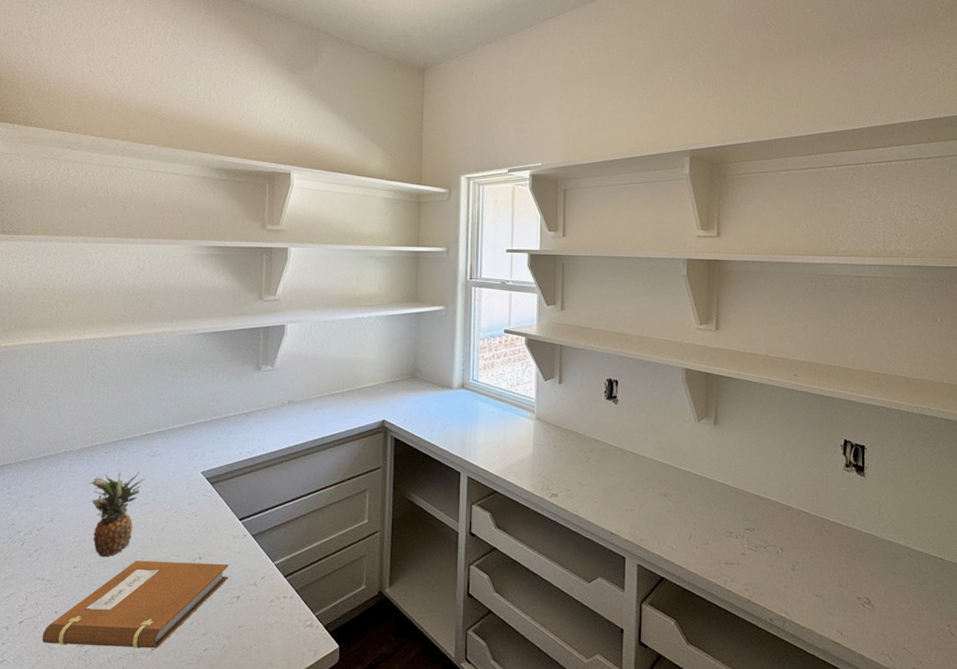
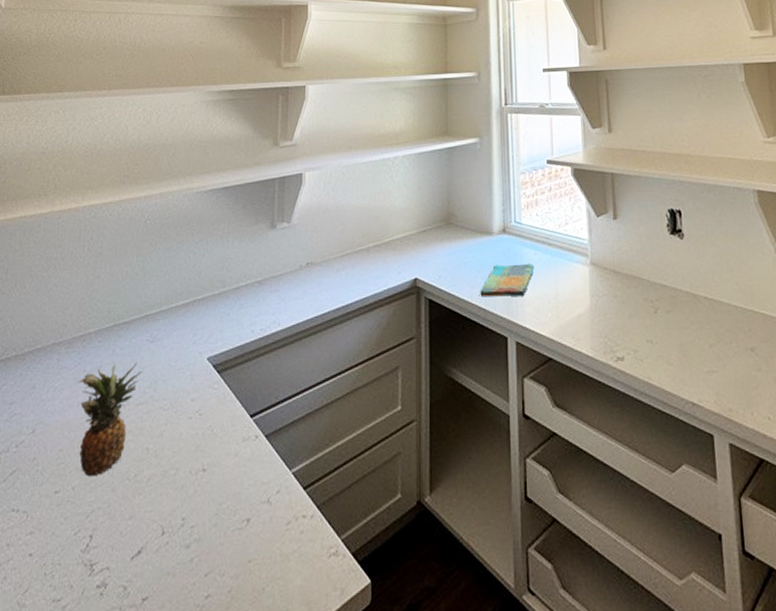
notebook: present [42,560,229,649] -> none [11,475,237,600]
dish towel: none [439,414,487,440] -> present [480,263,535,297]

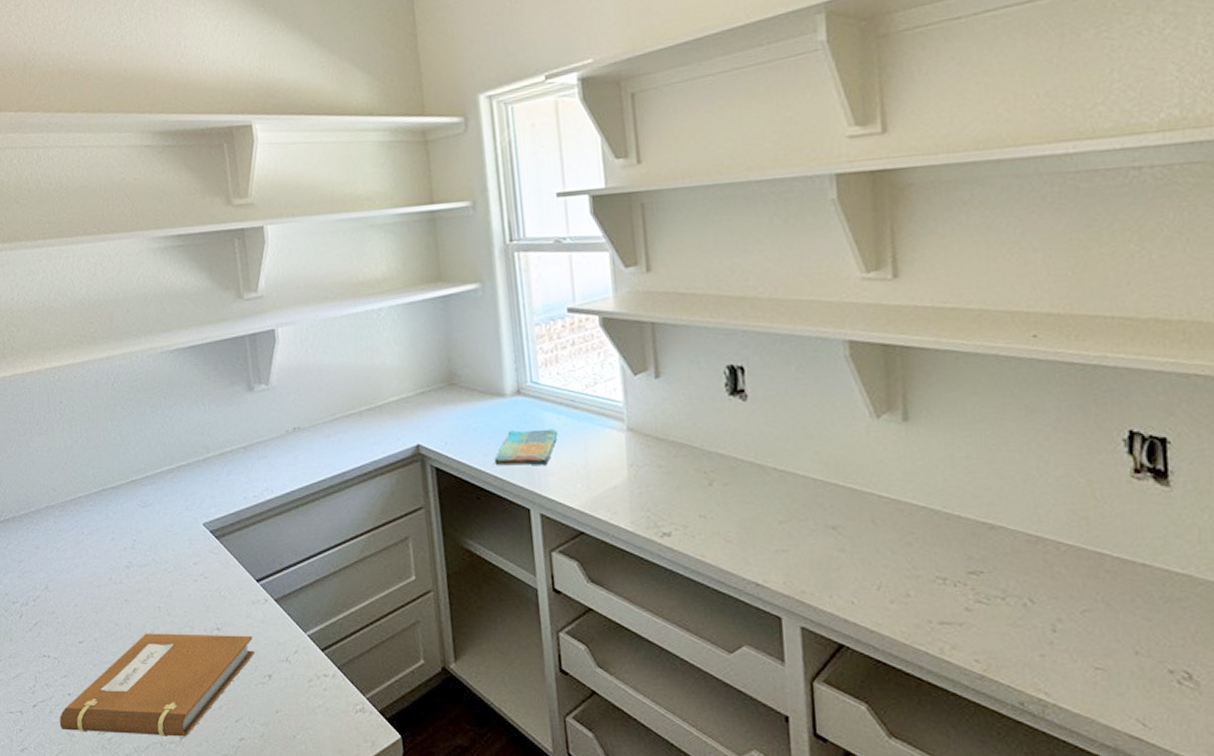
notebook: none [11,475,237,600] -> present [59,633,255,737]
fruit: present [78,362,143,477] -> none [79,526,141,630]

